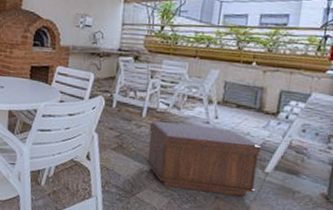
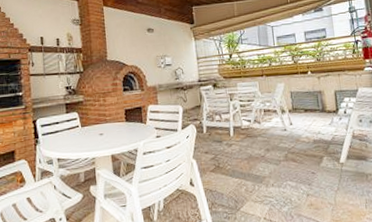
bench: present [147,121,261,197] -> none [238,132,338,196]

